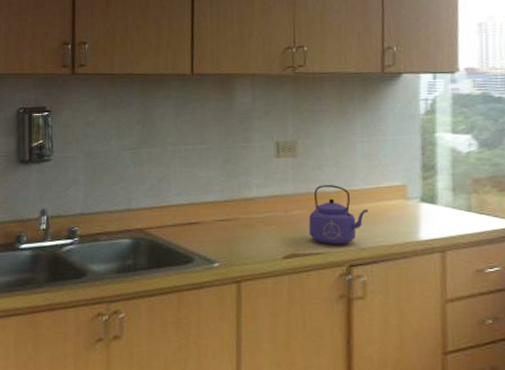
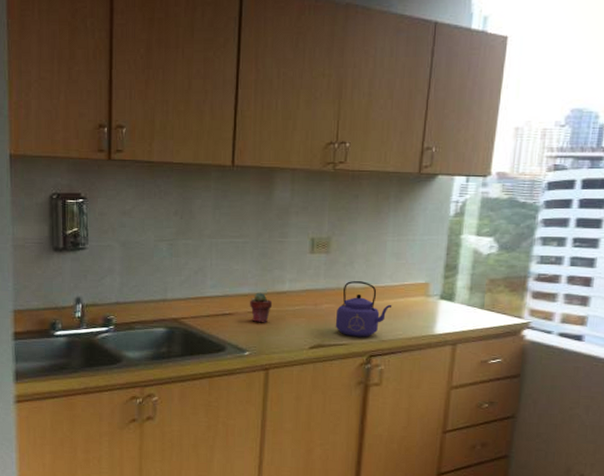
potted succulent: none [217,199,241,232] -> present [250,292,273,323]

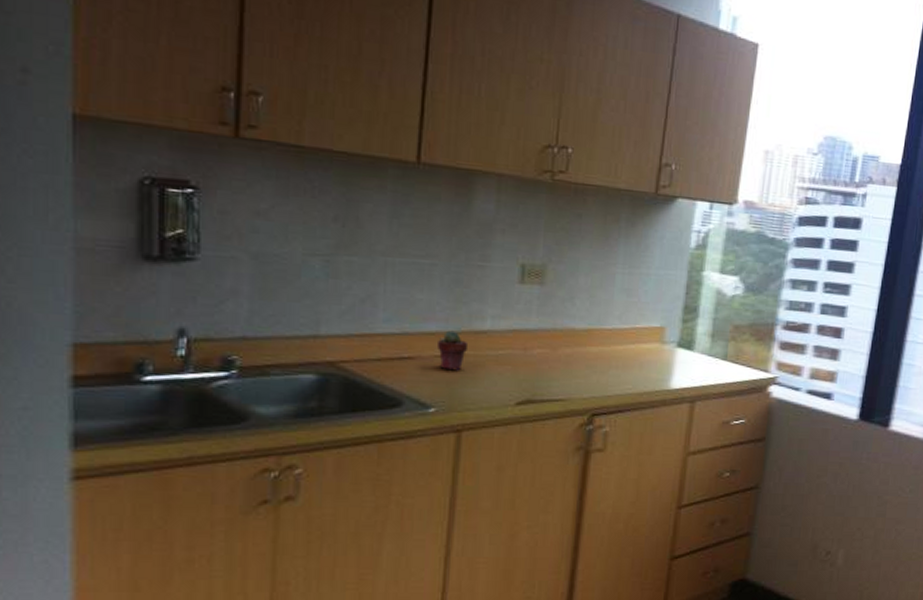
kettle: present [335,281,392,337] -> none [549,321,621,392]

